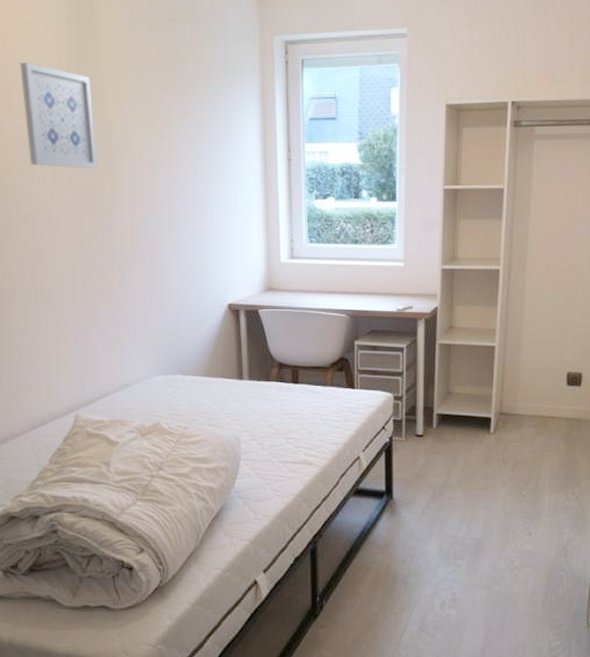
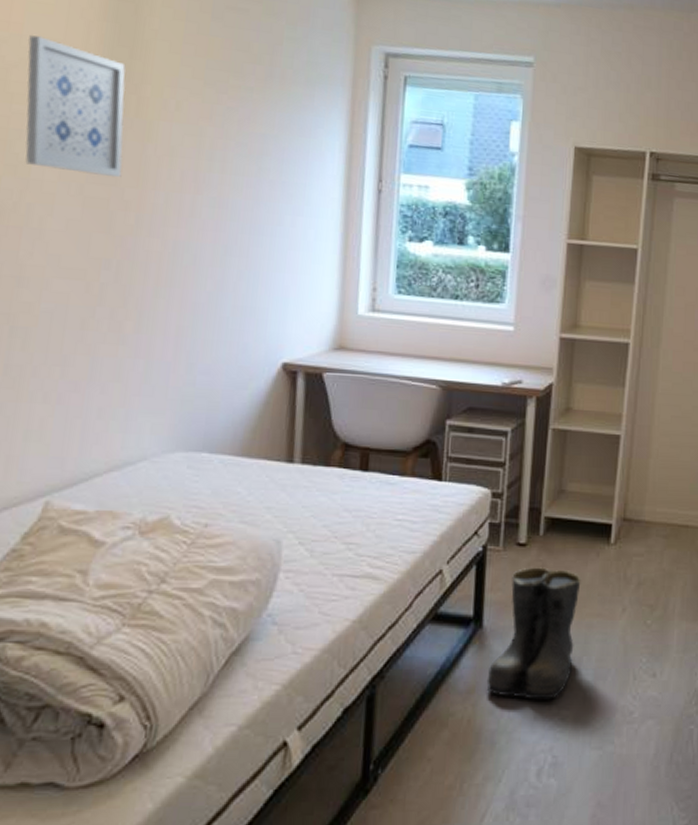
boots: none [398,452,468,552] -> present [486,567,581,700]

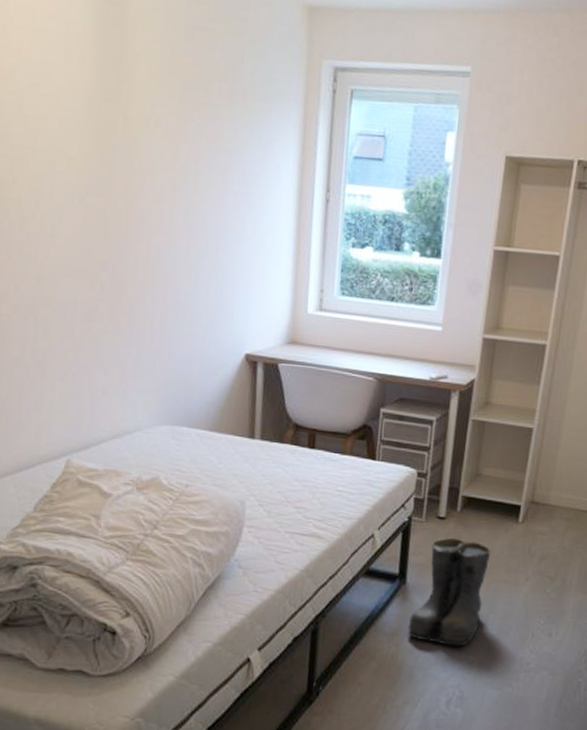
wall art: present [25,35,126,177] -> none [36,61,114,189]

